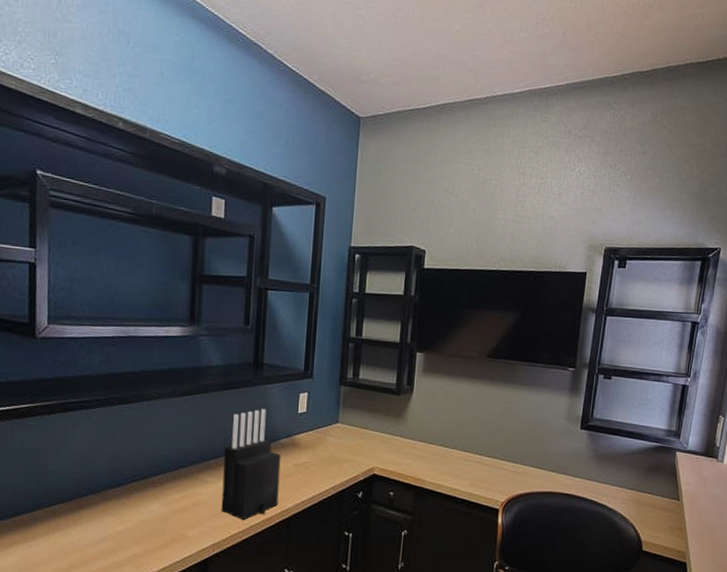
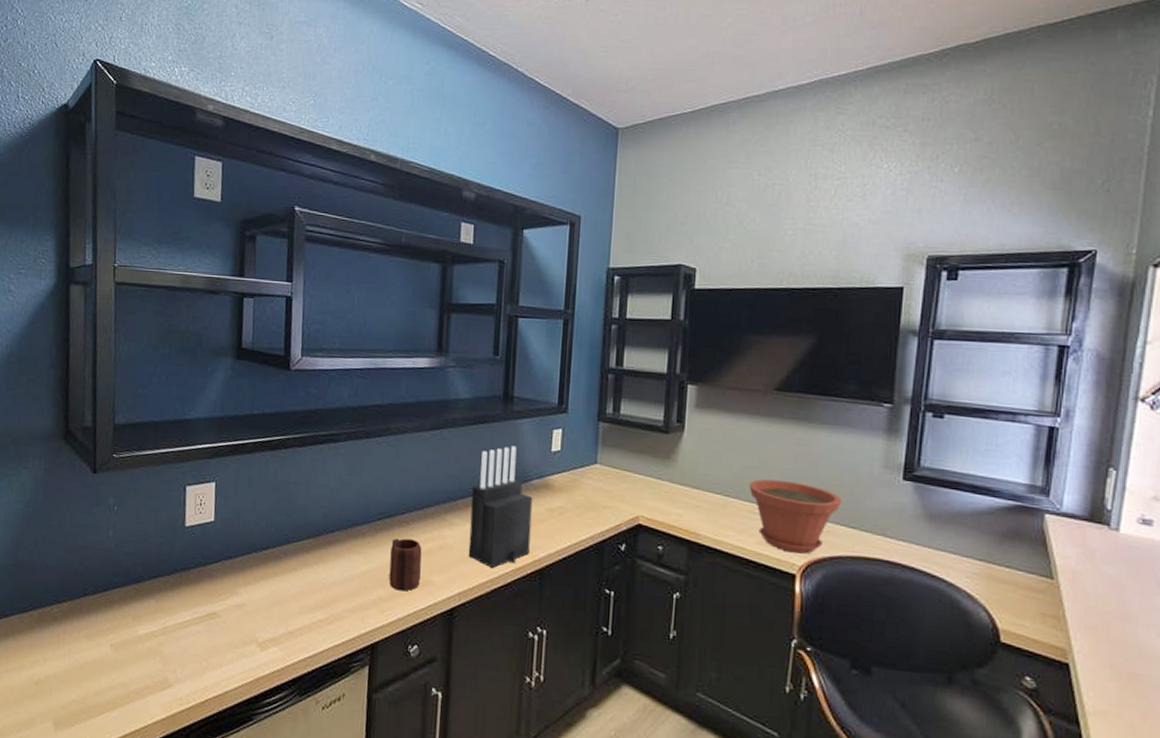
mug: none [144,498,177,547] -> present [389,538,422,592]
plant pot: none [464,431,535,492] -> present [749,479,842,554]

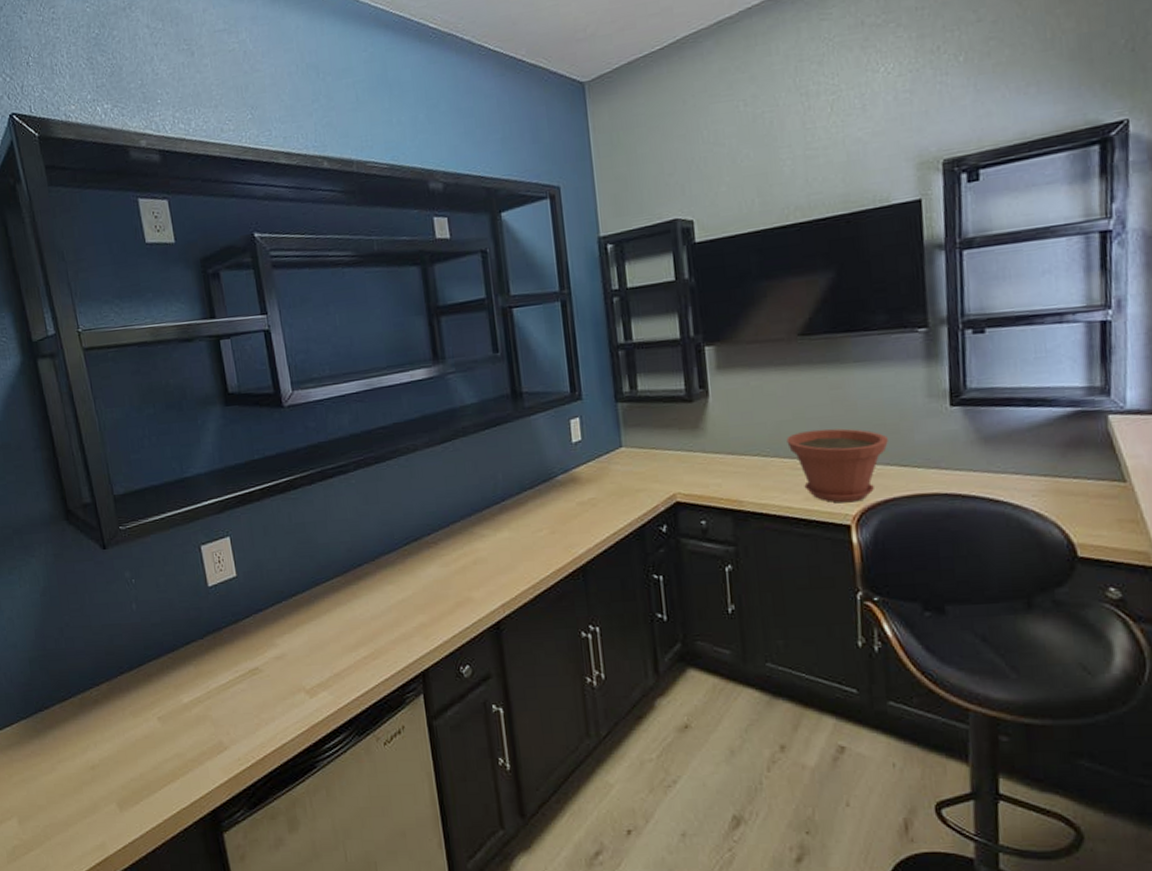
mug: present [389,538,422,592] -> none [423,559,460,614]
knife block: present [468,446,533,569] -> none [495,444,568,574]

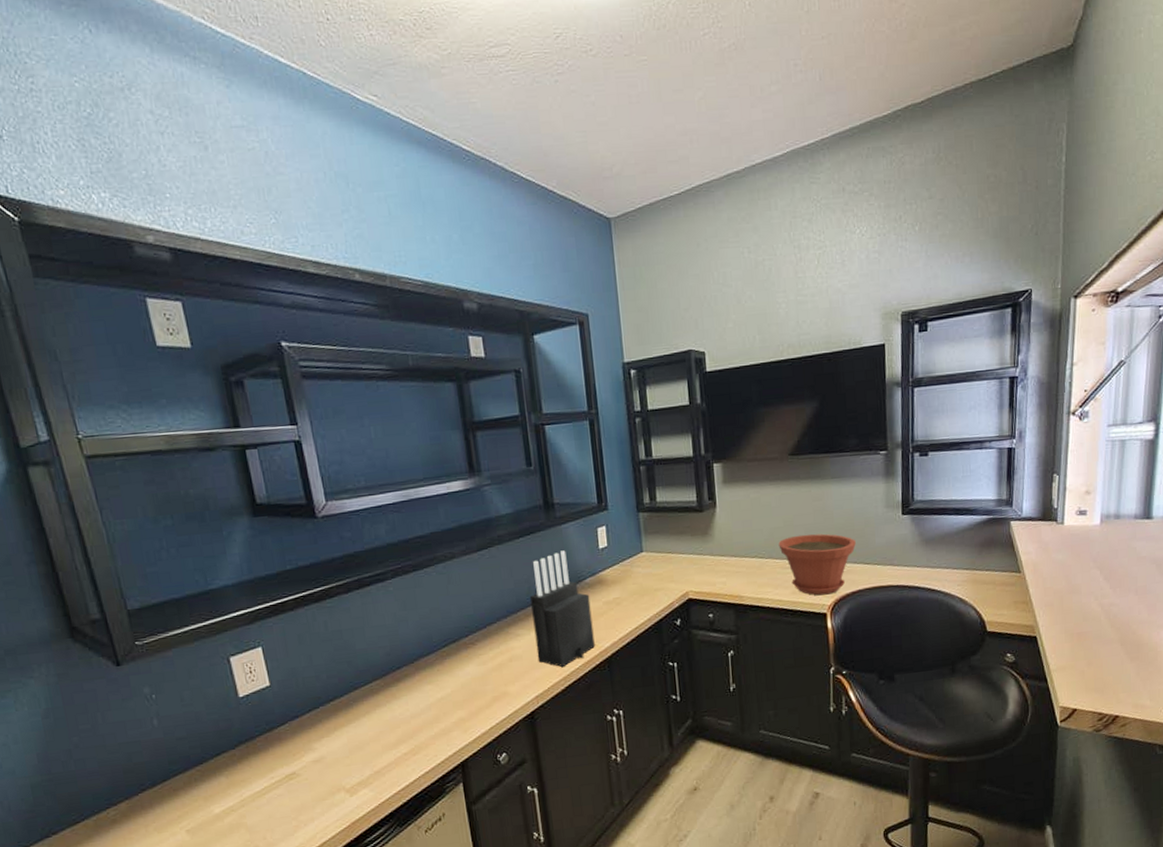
knife block: none [495,444,568,574] -> present [529,550,595,668]

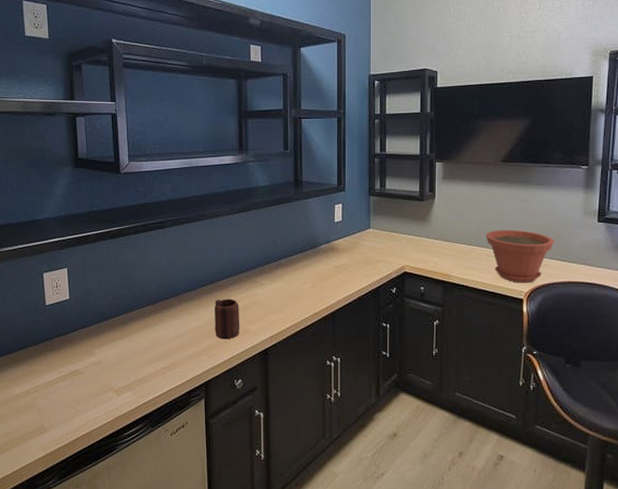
mug: none [461,658,497,709] -> present [215,299,240,339]
knife block: present [529,550,595,668] -> none [274,220,323,316]

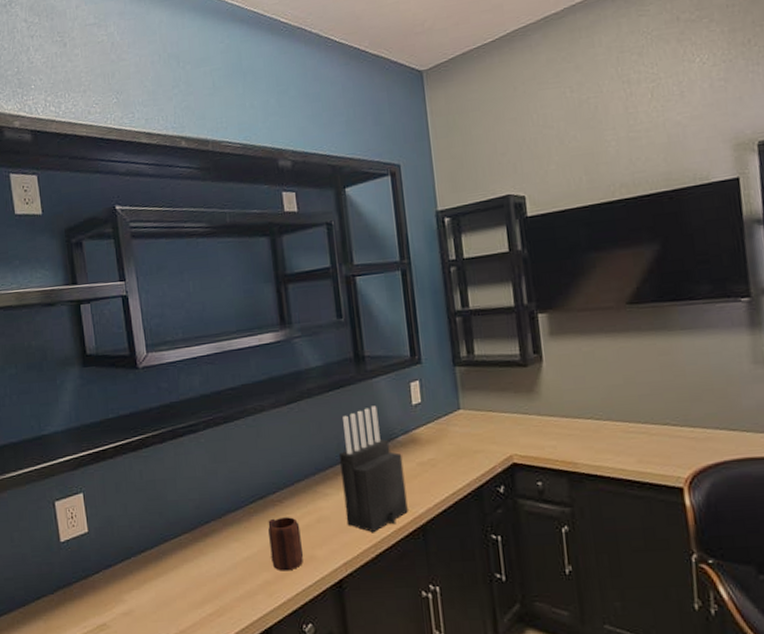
knife block: none [274,220,323,316] -> present [338,405,408,533]
plant pot: present [486,229,554,283] -> none [618,393,717,466]

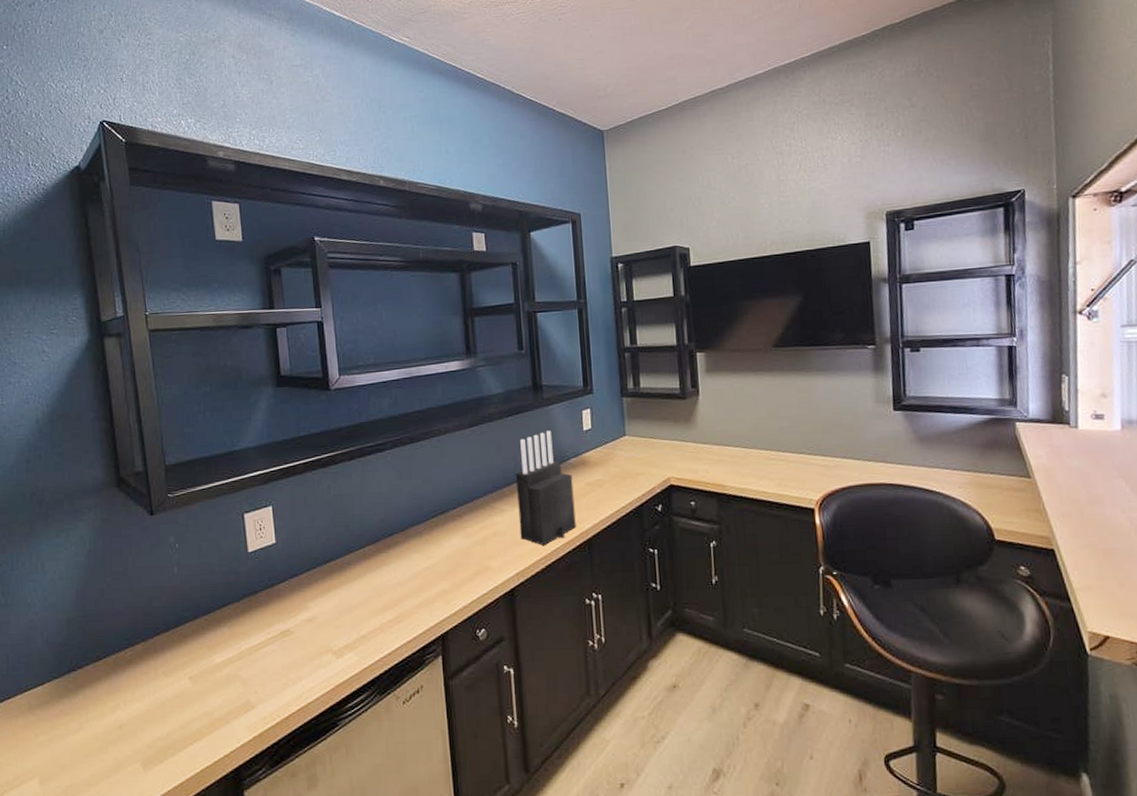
mug: present [268,517,304,571] -> none [448,531,480,581]

